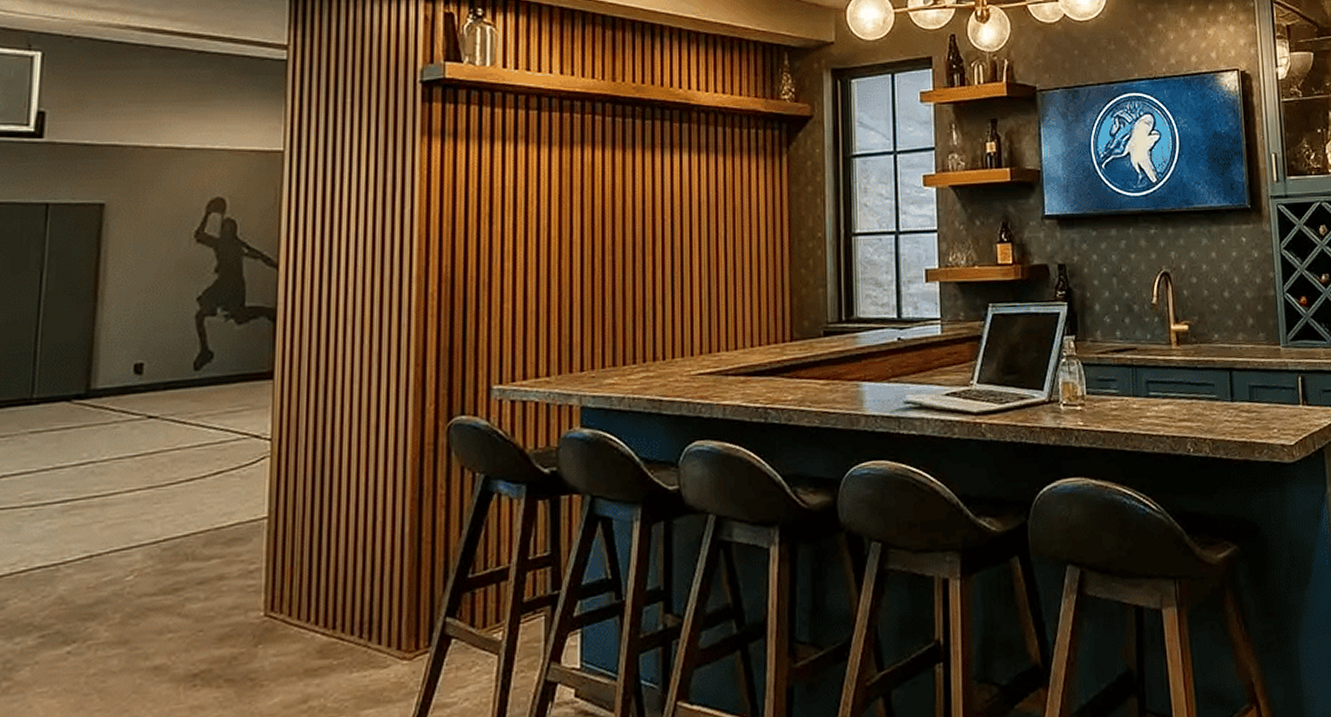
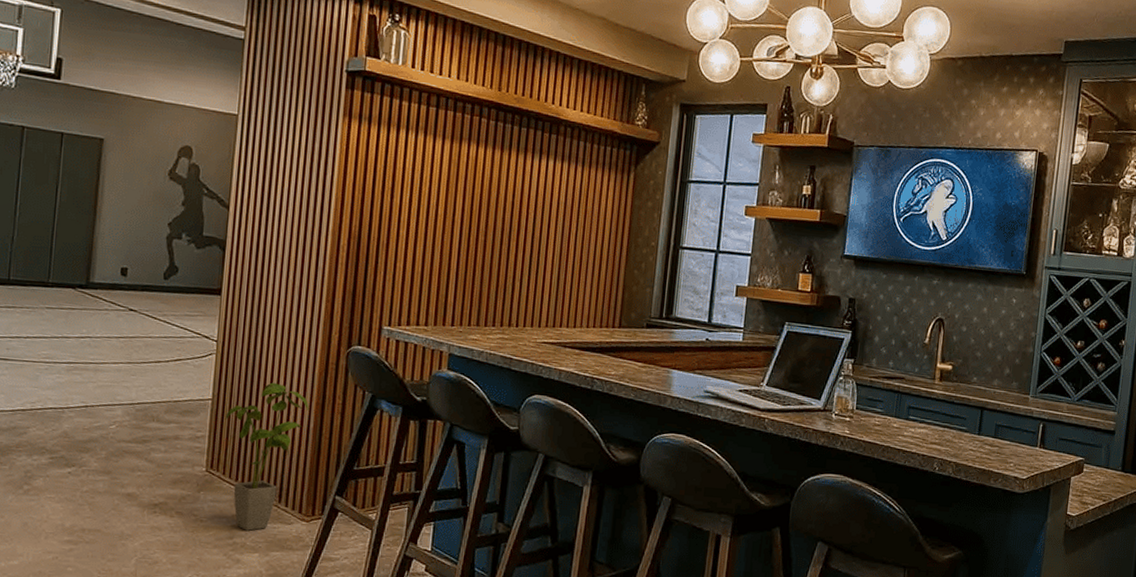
house plant: none [288,481,401,687] -> present [225,382,309,531]

